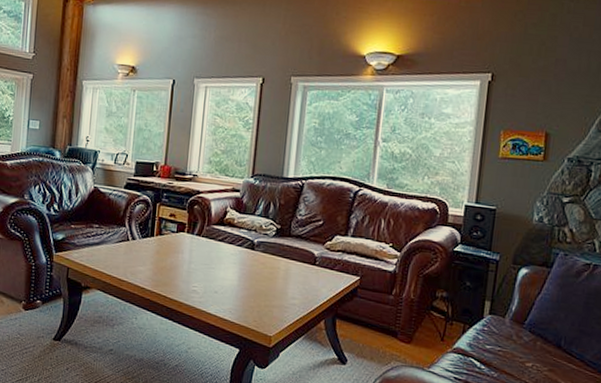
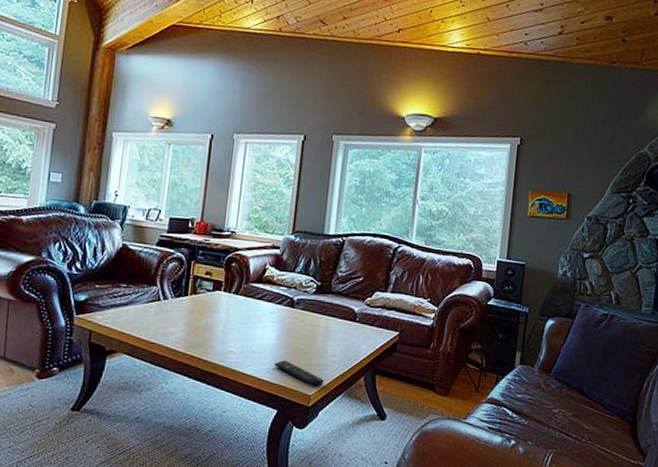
remote control: none [236,301,284,329] -> present [274,360,324,387]

